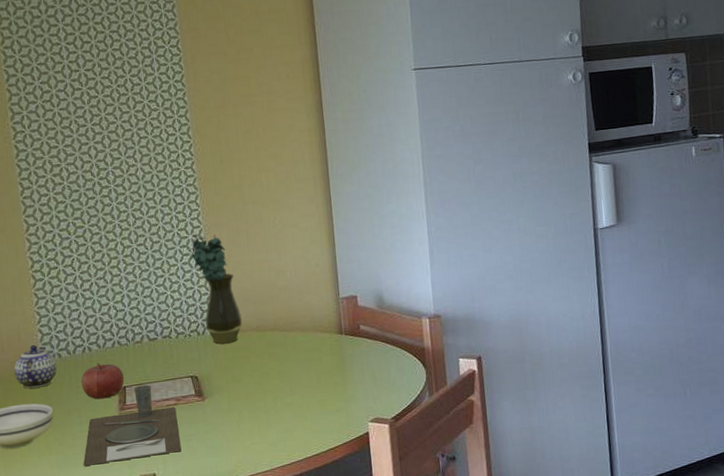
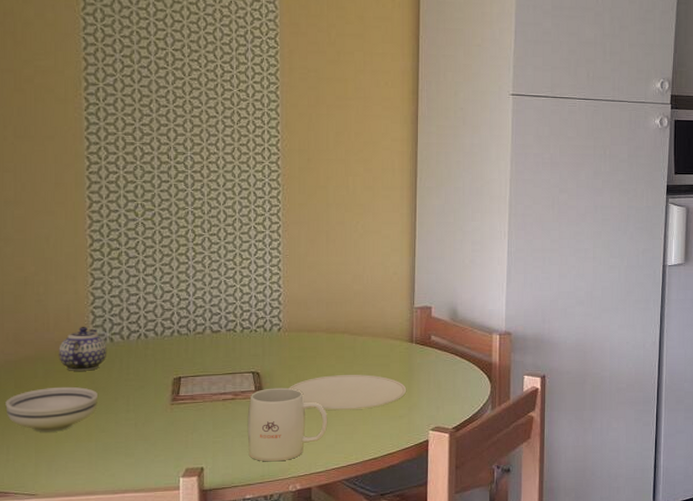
fruit: present [81,362,124,400] -> none [132,350,180,388]
place setting: present [83,384,182,466] -> none [126,377,234,455]
vase: present [190,234,242,344] -> none [265,230,312,341]
mug: none [190,389,269,465] -> present [247,387,328,462]
plate: none [226,370,342,409] -> present [288,375,407,411]

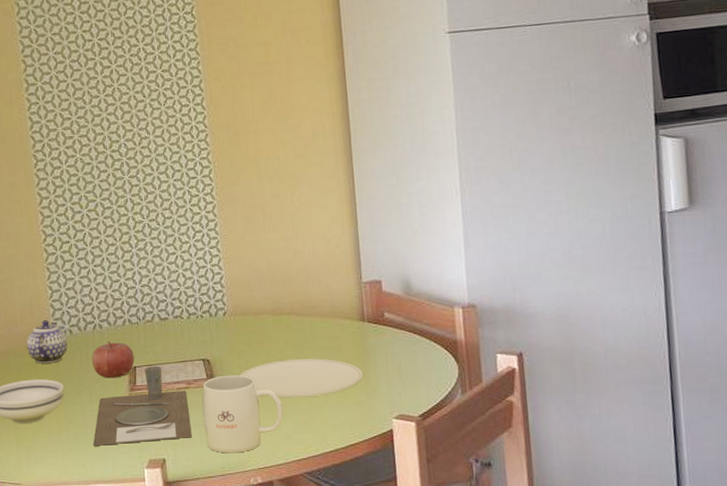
place setting: none [126,377,234,455] -> present [93,366,192,446]
fruit: none [132,350,180,388] -> present [91,340,135,379]

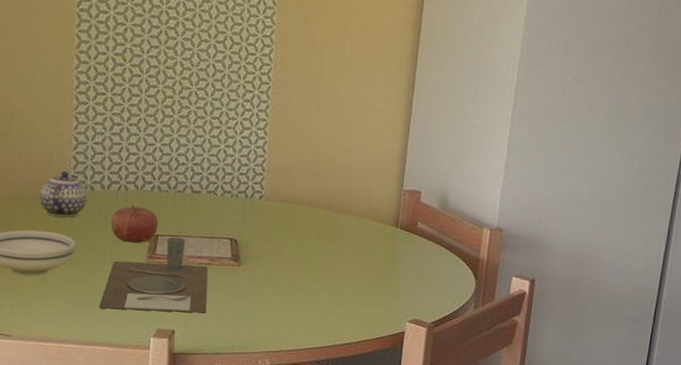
mug: present [202,374,284,454] -> none [220,257,303,335]
plate: present [239,358,364,398] -> none [265,251,387,291]

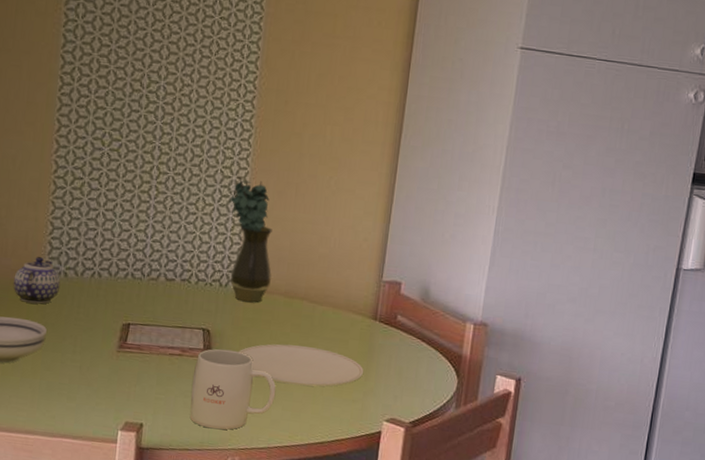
place setting: present [99,237,208,313] -> none [68,326,179,407]
fruit: present [110,204,158,244] -> none [82,291,131,332]
mug: none [220,257,303,335] -> present [189,348,276,430]
vase: none [252,90,296,212] -> present [229,176,272,302]
plate: none [265,251,387,291] -> present [238,344,364,387]

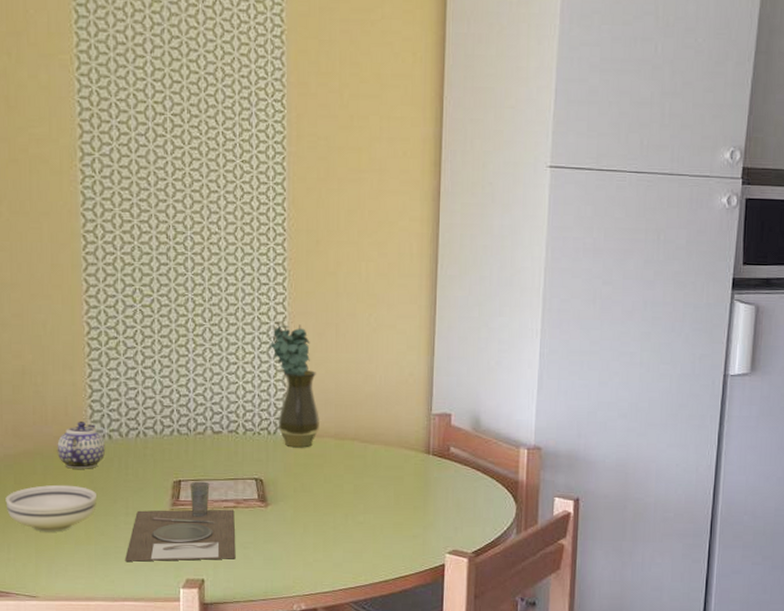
place setting: none [68,326,179,407] -> present [125,481,236,562]
mug: present [189,348,276,430] -> none [250,497,336,578]
plate: present [238,344,364,387] -> none [293,486,422,526]

